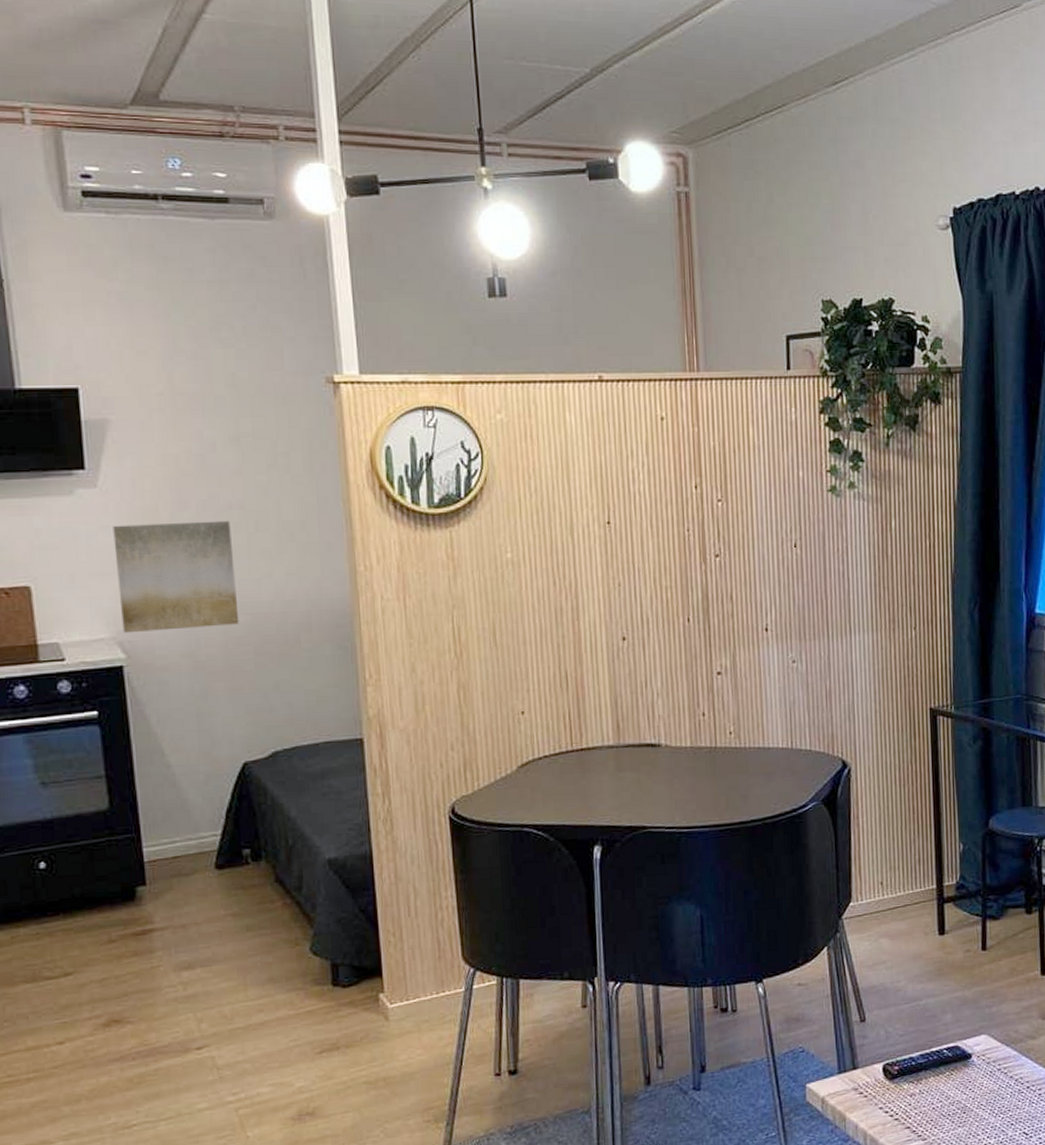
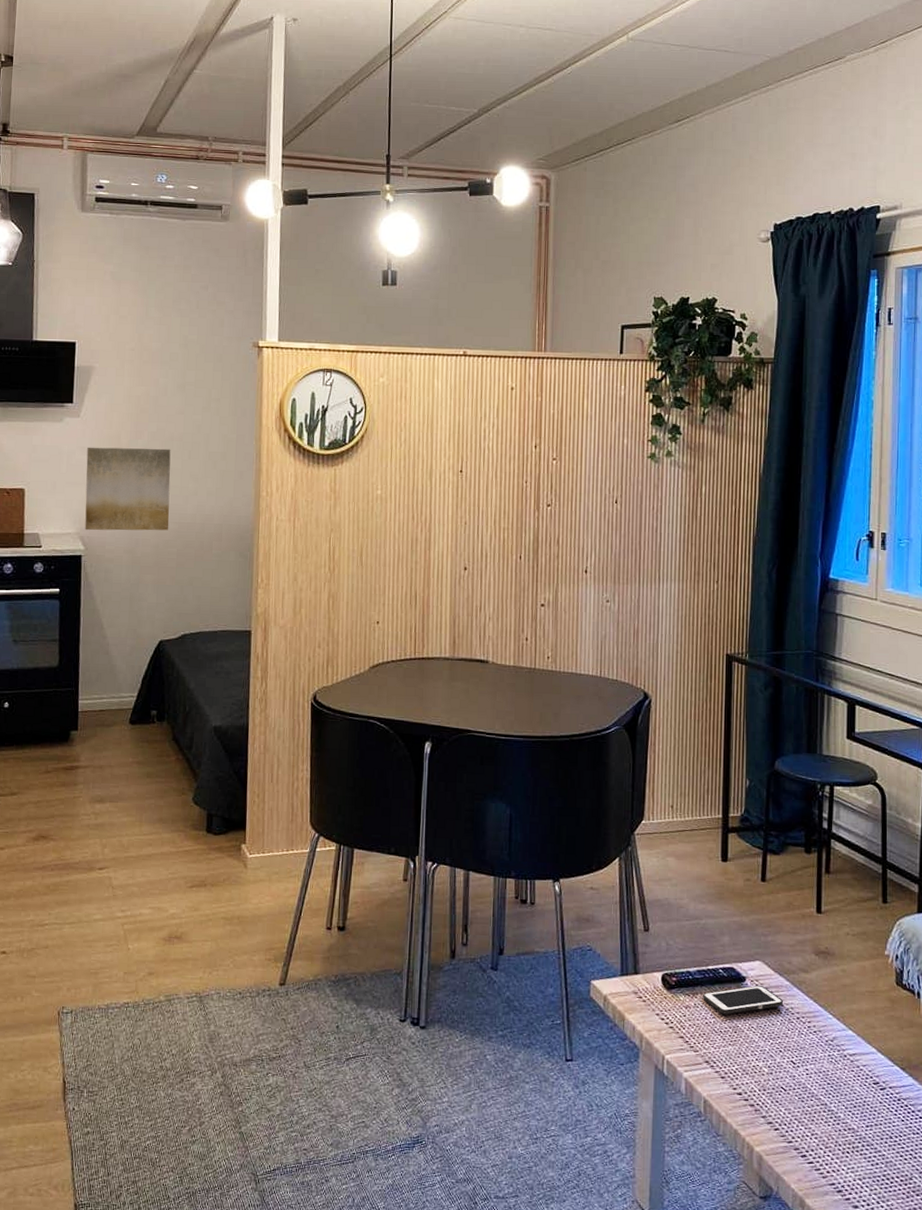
cell phone: none [928,1060,1013,1096] -> present [703,985,784,1014]

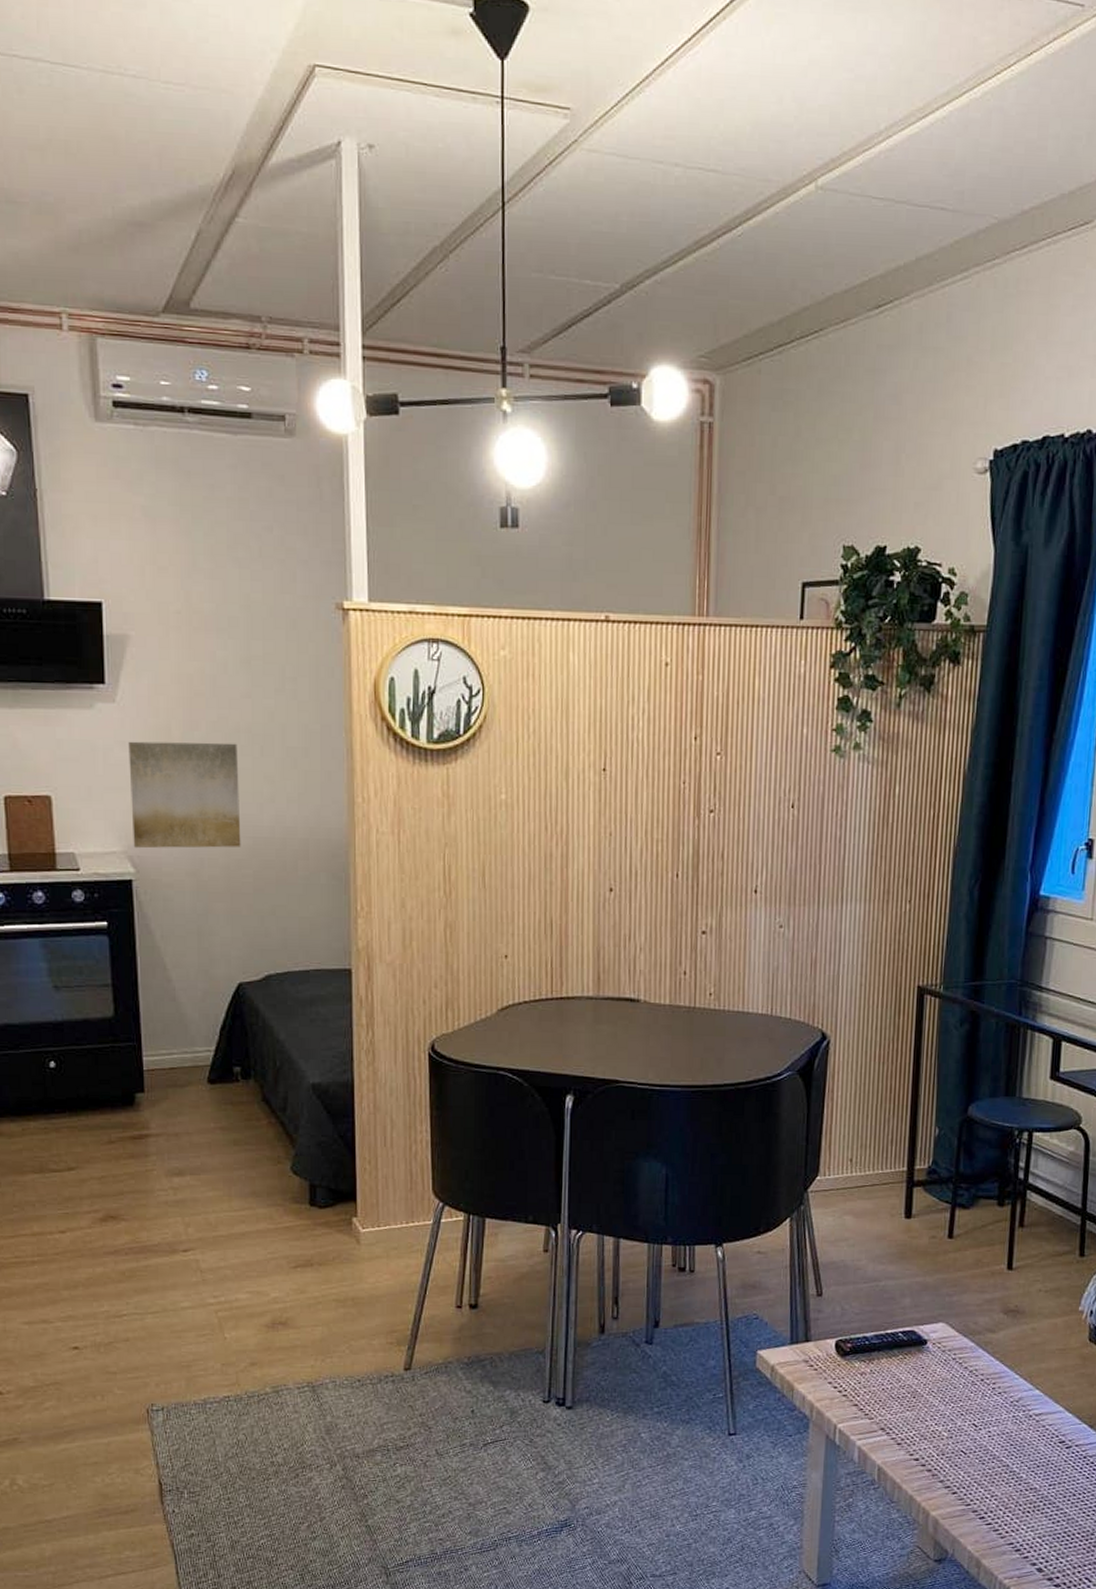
cell phone: present [703,985,784,1014] -> none [880,1348,968,1379]

